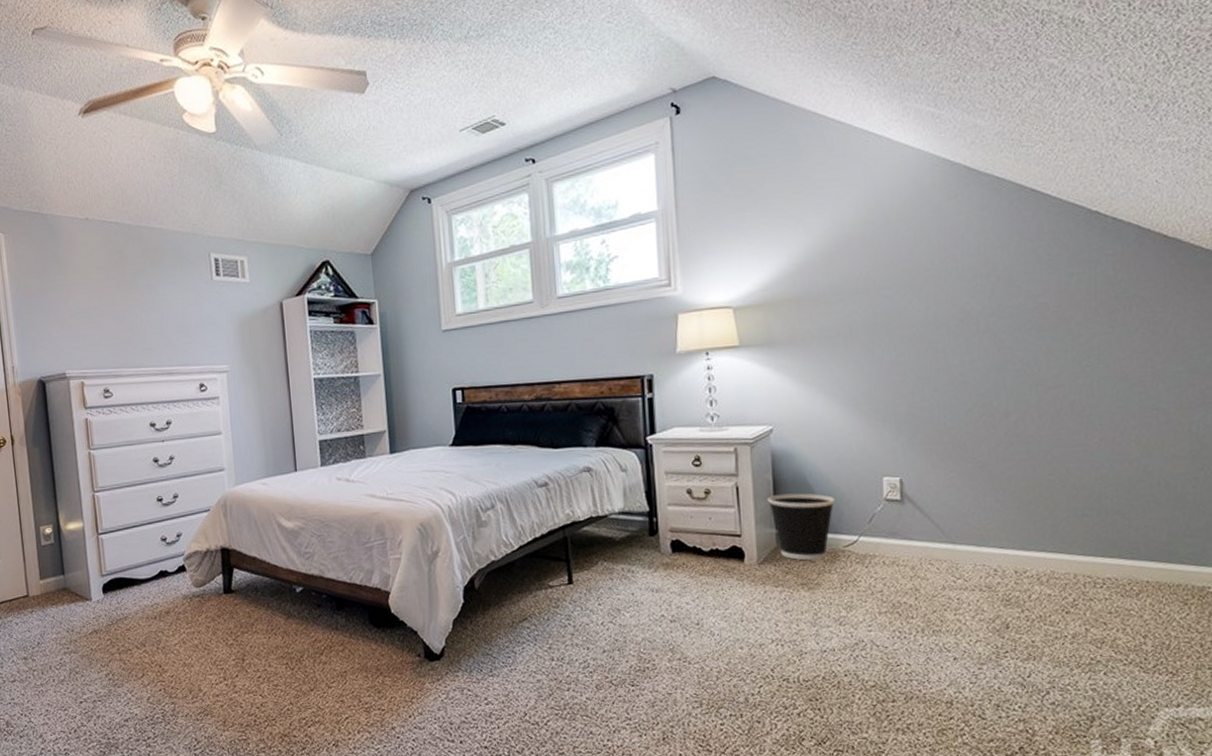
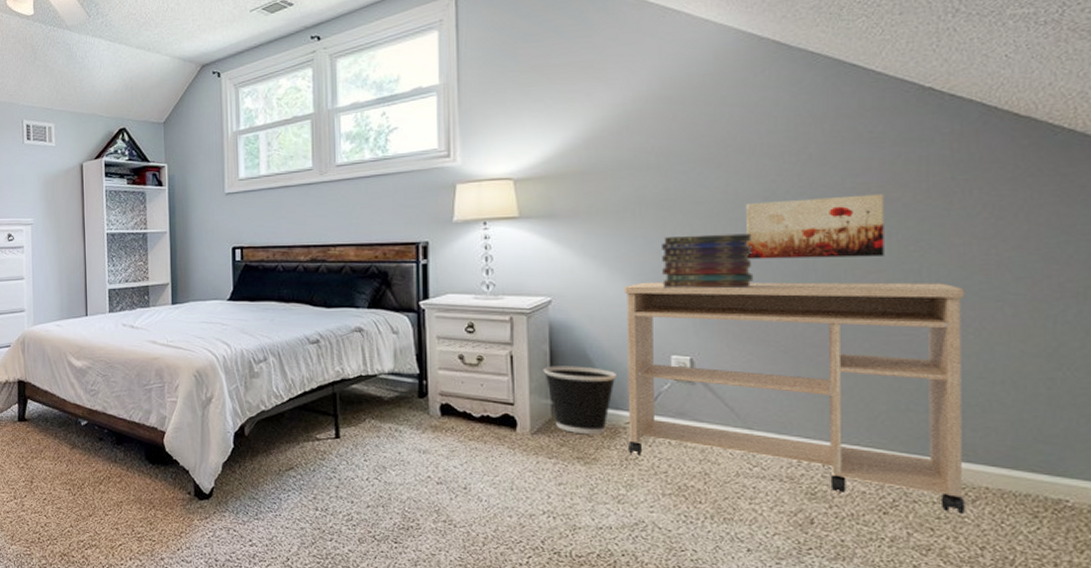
desk: none [838,395,1131,608] -> present [623,282,965,515]
book stack: none [870,354,953,412] -> present [660,233,754,289]
wall art: none [945,313,1062,380] -> present [746,194,884,260]

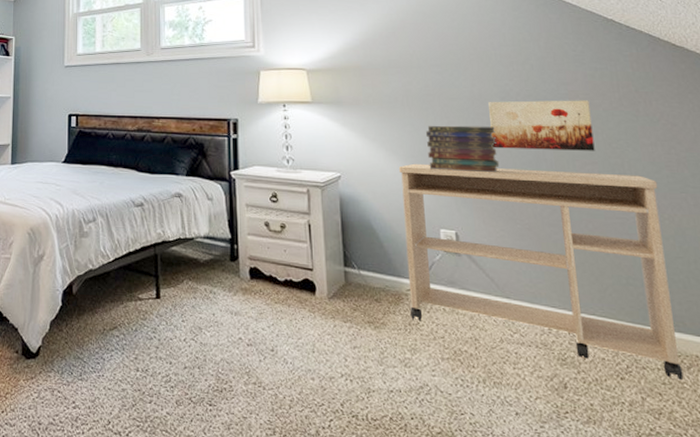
wastebasket: present [543,366,616,435] -> none [336,235,397,301]

